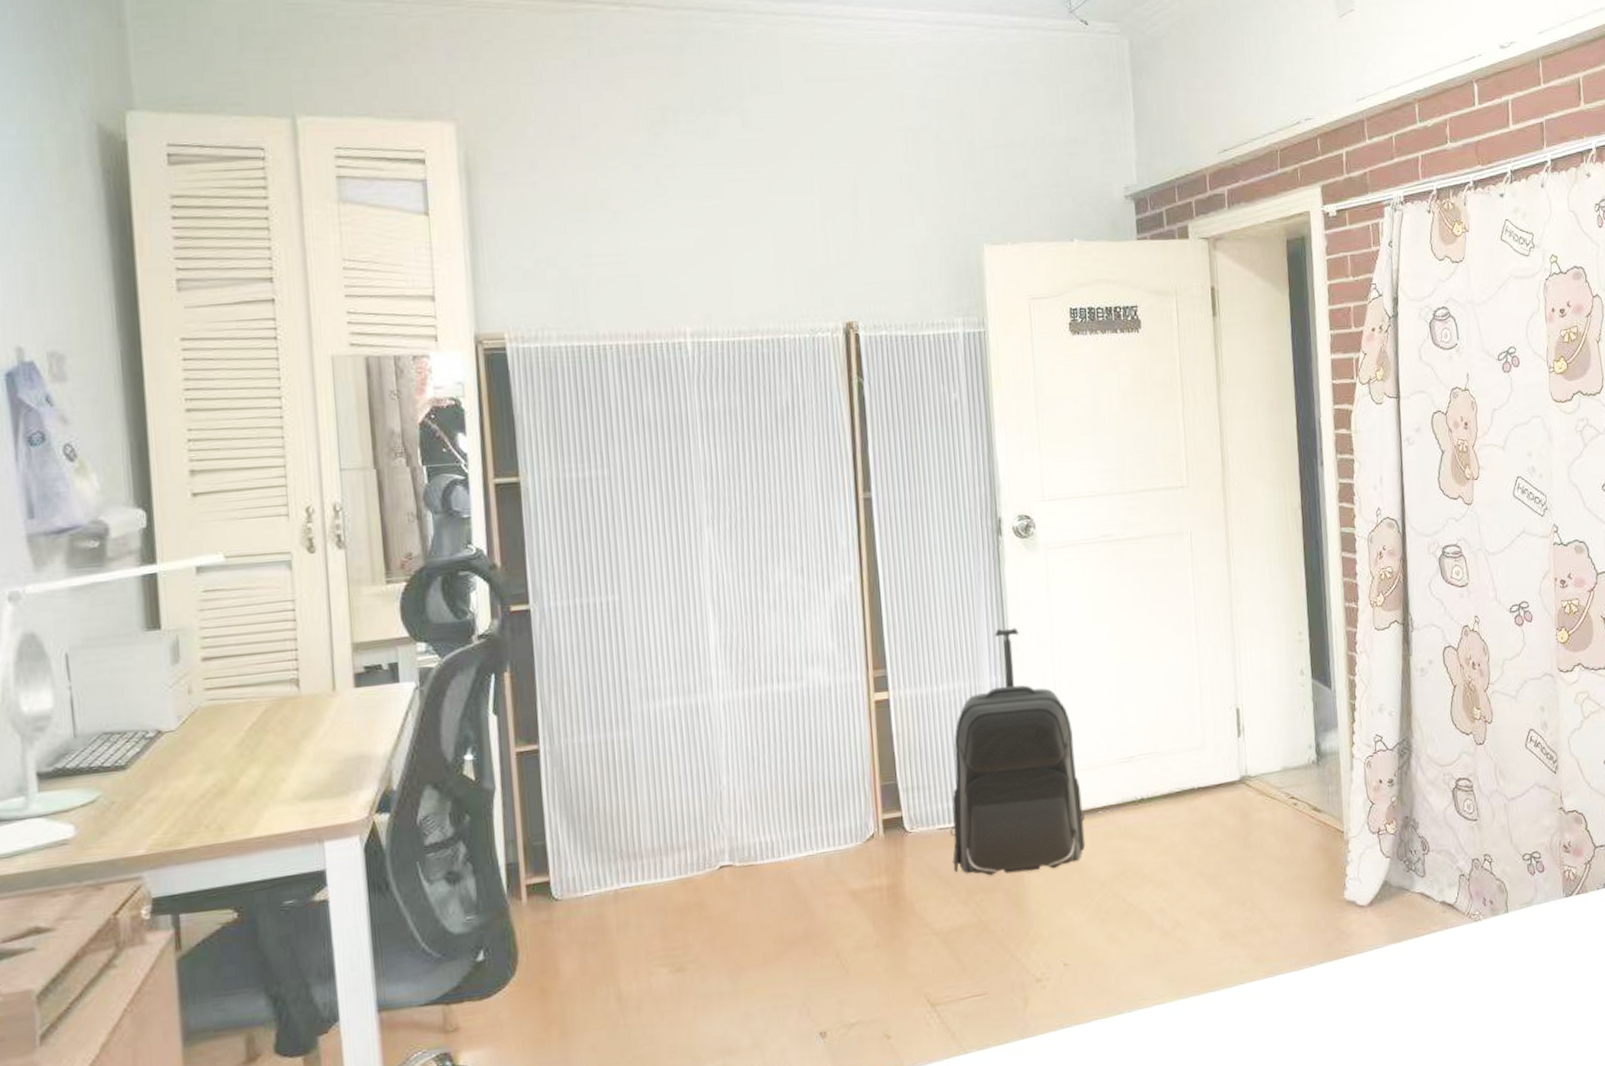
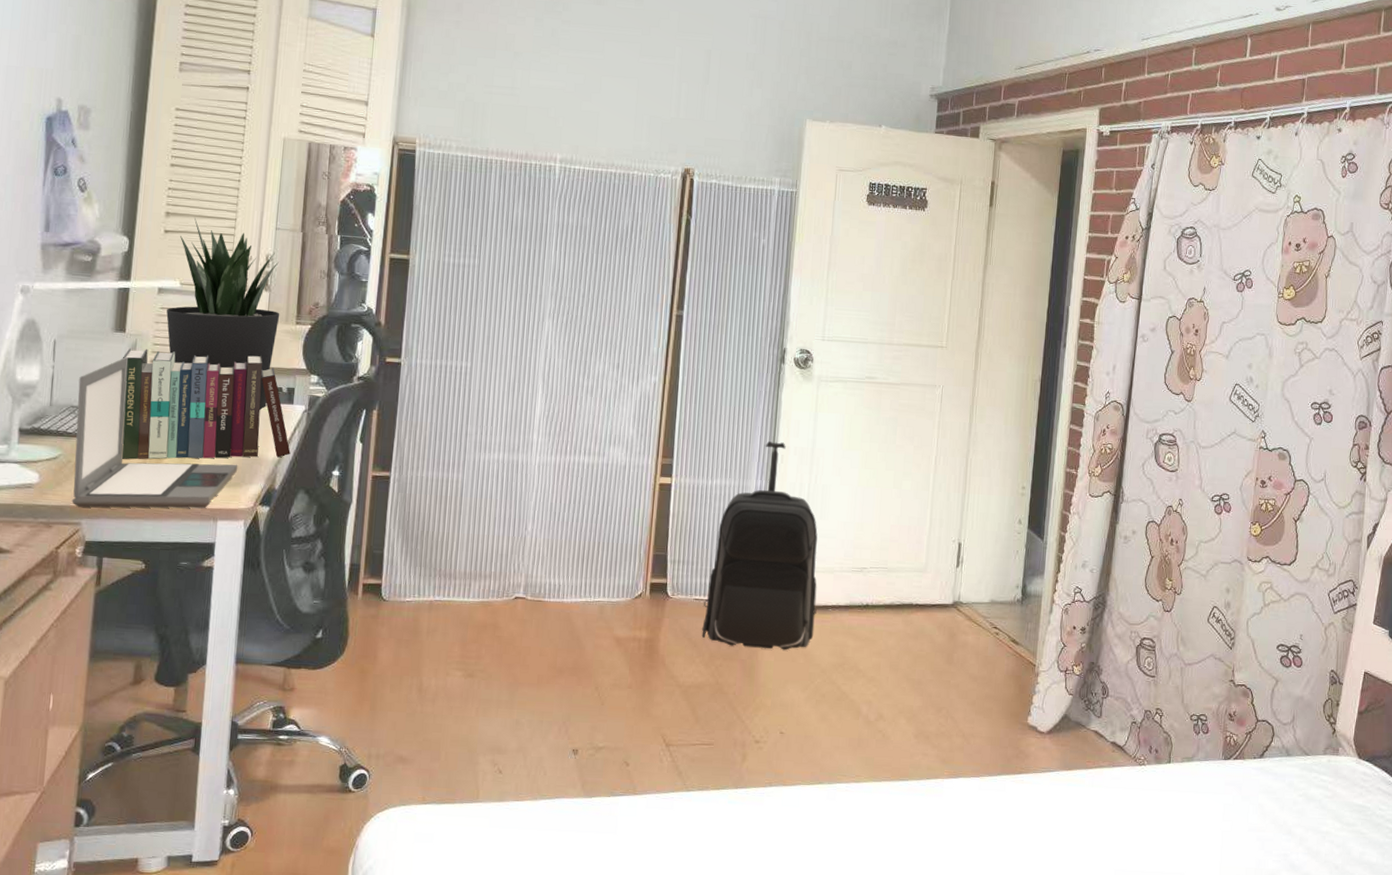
laptop: none [108,660,341,859] -> present [72,357,238,508]
books: none [162,629,406,789] -> present [121,348,291,460]
planter: none [212,472,365,698] -> present [166,218,280,411]

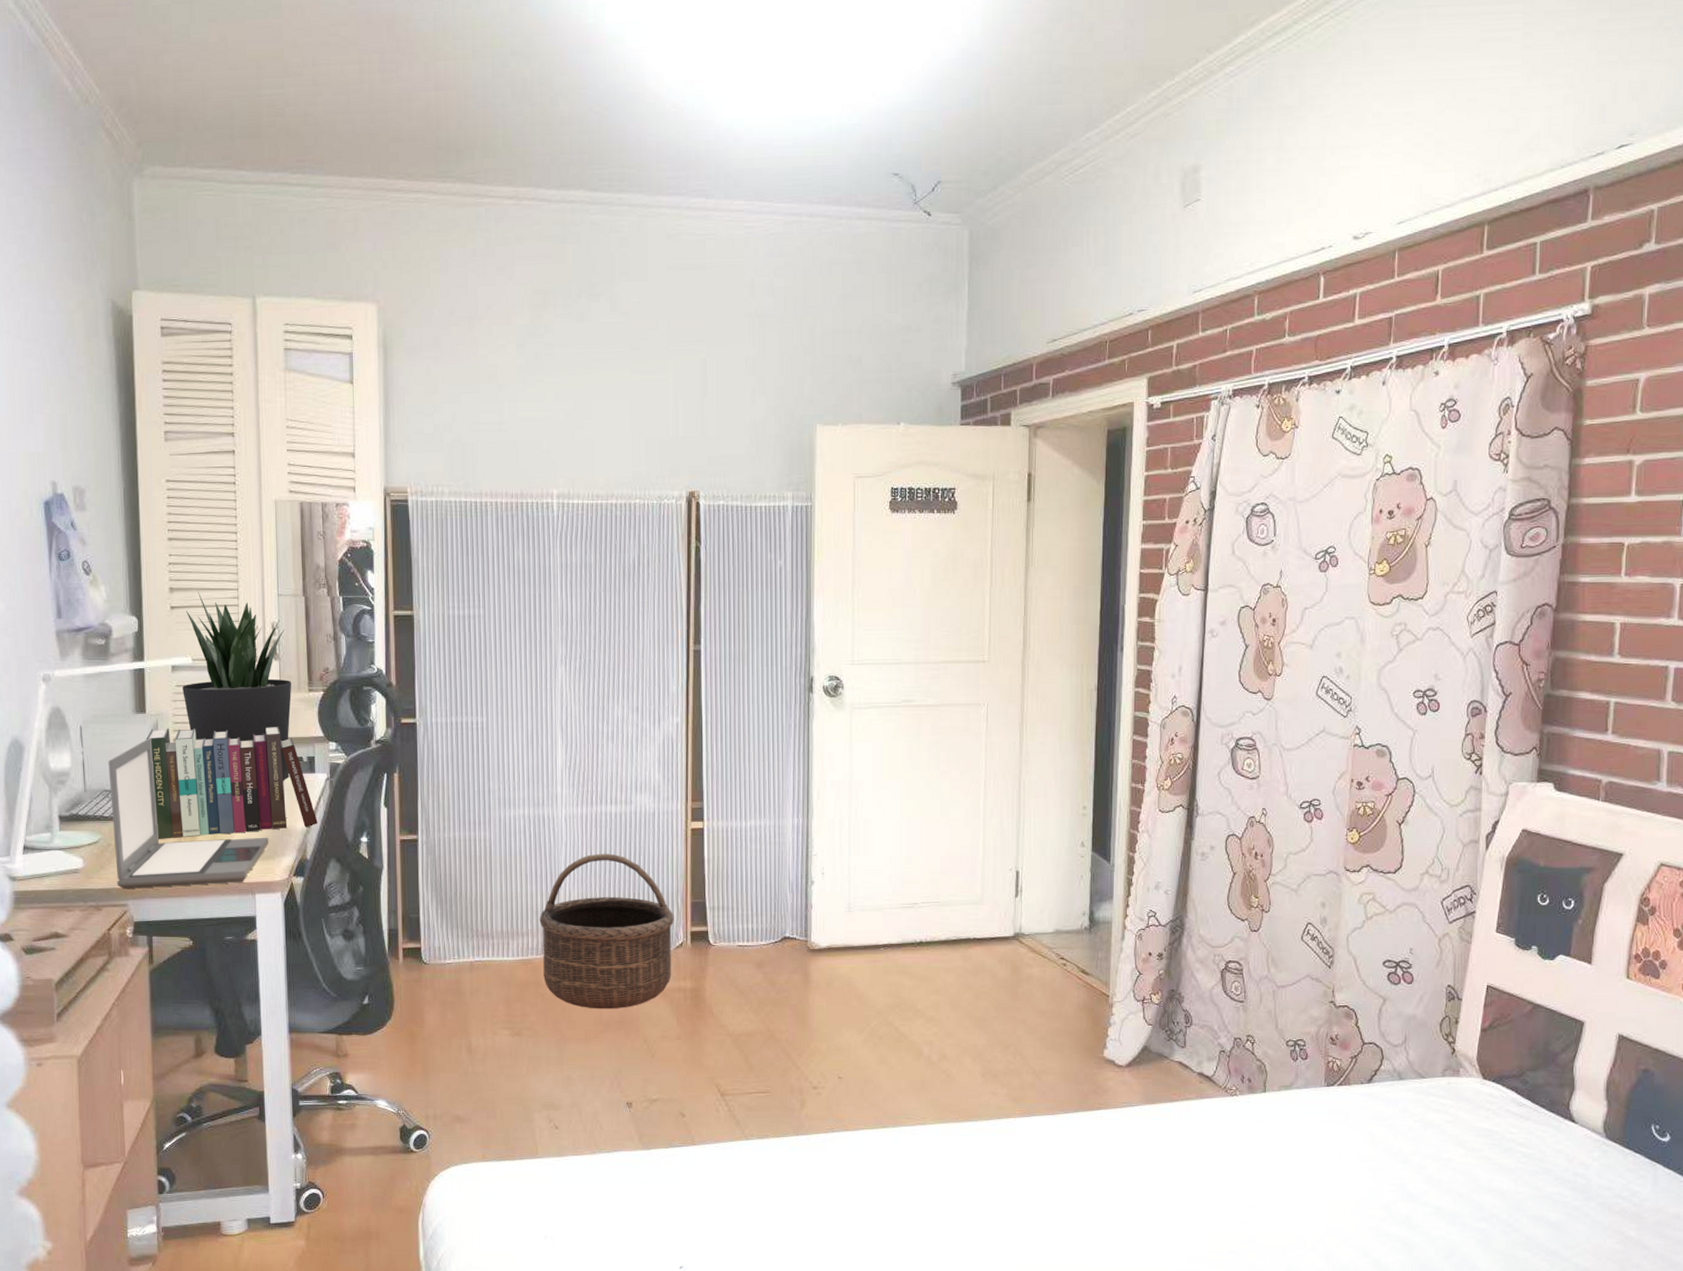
basket: none [502,501,636,655] -> present [539,853,674,1009]
rolling backpack: present [702,441,818,650] -> none [748,777,867,993]

